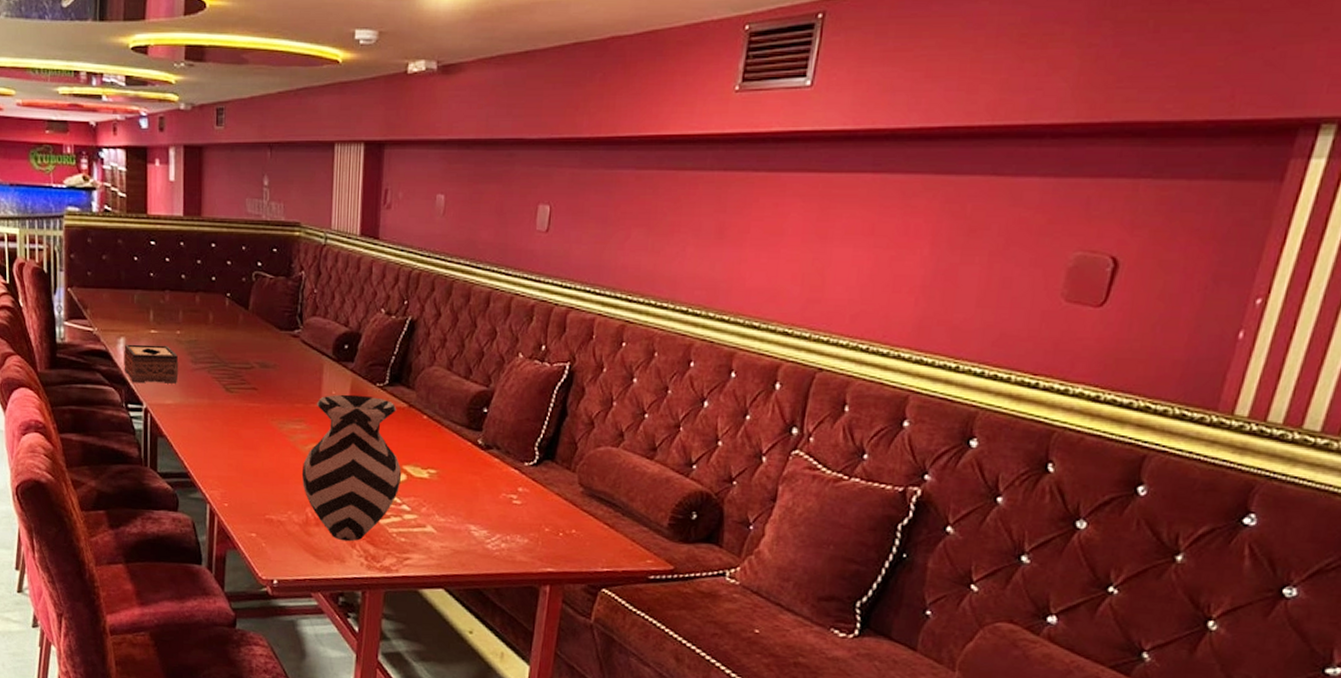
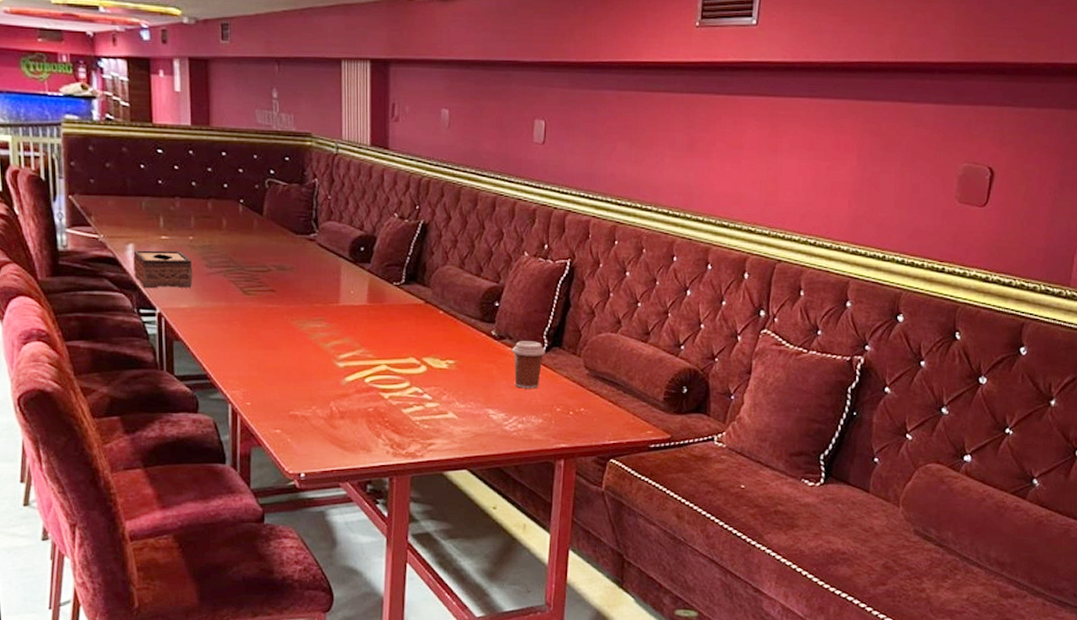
vase: present [301,394,401,542] -> none [324,293,421,432]
coffee cup: none [499,452,536,505] -> present [512,341,546,389]

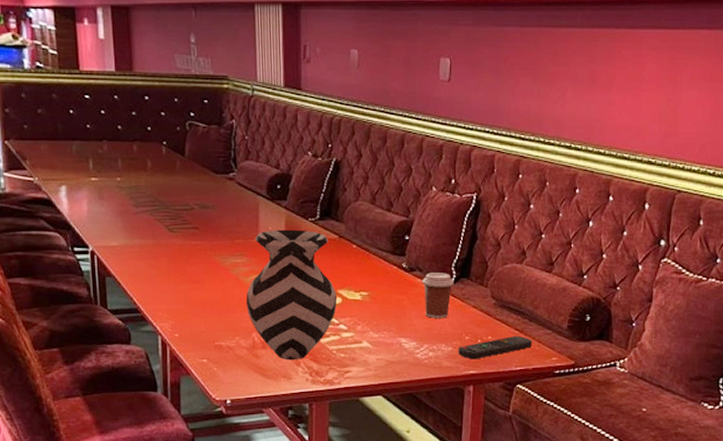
tissue box: present [133,250,193,289] -> none [66,191,122,228]
vase: none [324,293,421,432] -> present [245,229,337,361]
remote control: none [549,407,627,432] -> present [458,335,533,359]

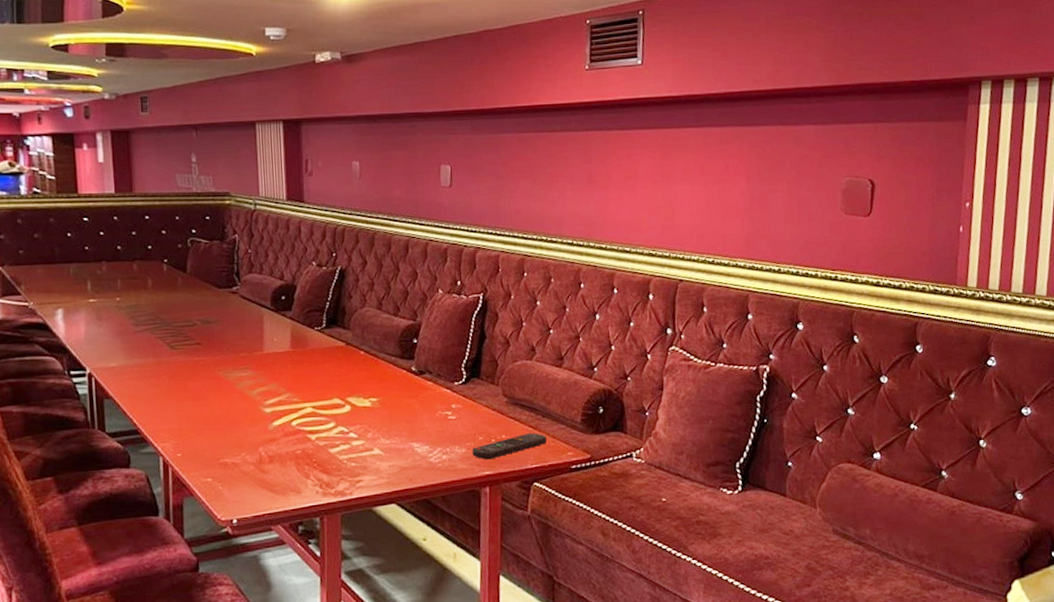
vase: present [245,229,337,361] -> none [251,339,346,474]
coffee cup: present [422,273,454,318] -> none [432,374,465,420]

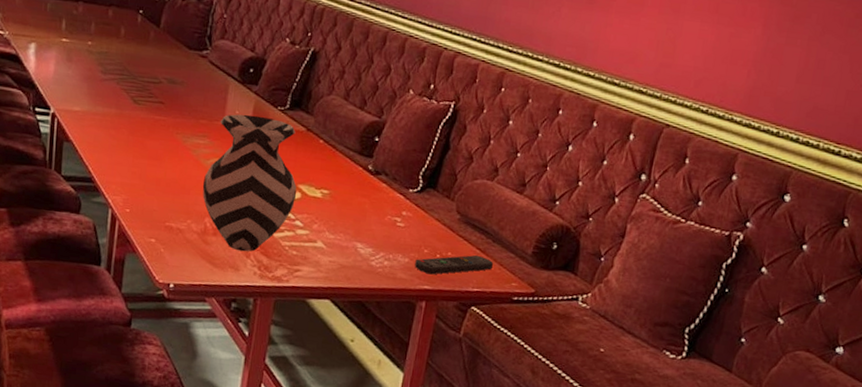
vase: none [251,339,346,474] -> present [202,114,297,252]

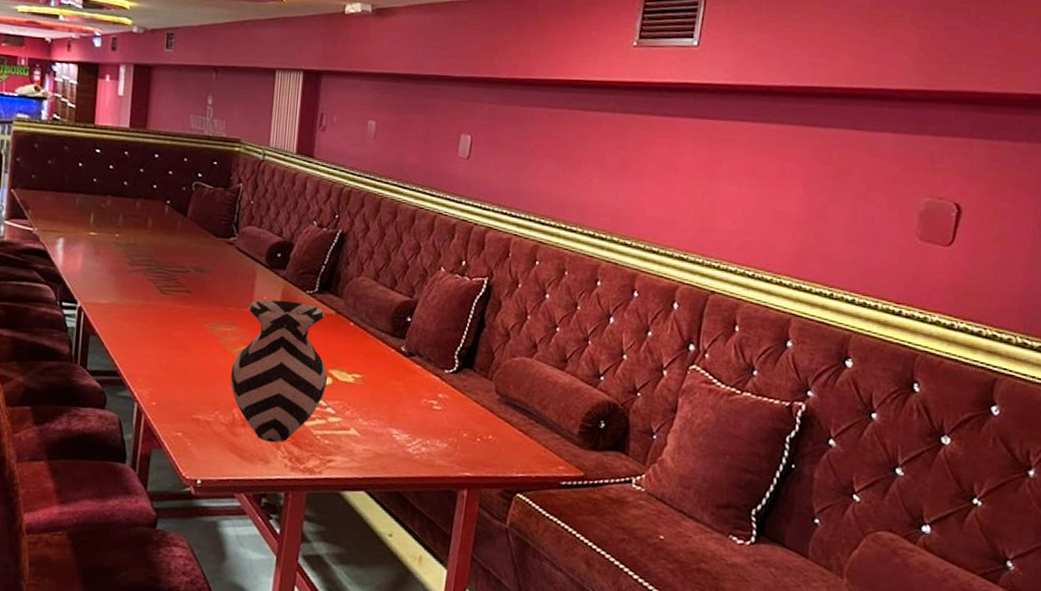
remote control: present [415,255,494,275] -> none [454,437,538,460]

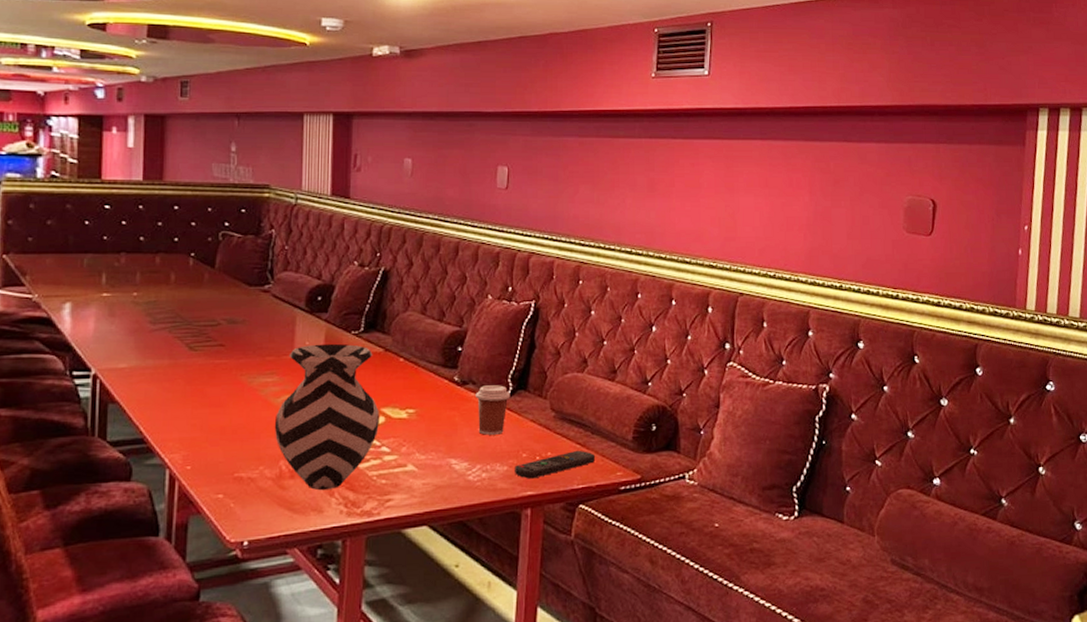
coffee cup: none [421,359,456,411] -> present [476,385,511,435]
remote control: none [454,437,538,460] -> present [515,450,596,479]

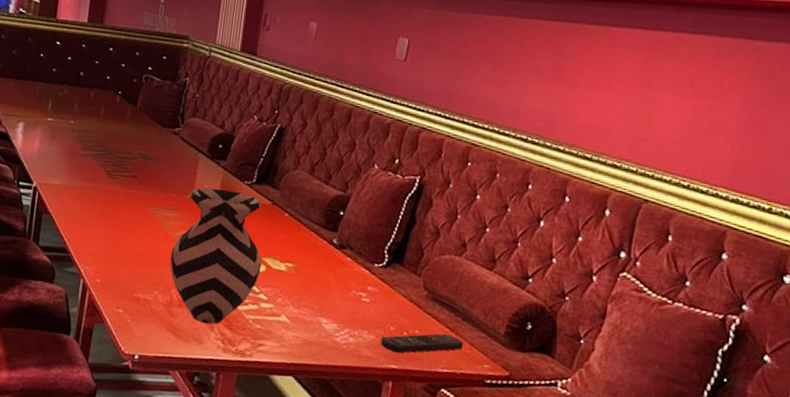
coffee cup: present [476,385,511,435] -> none [350,252,386,303]

